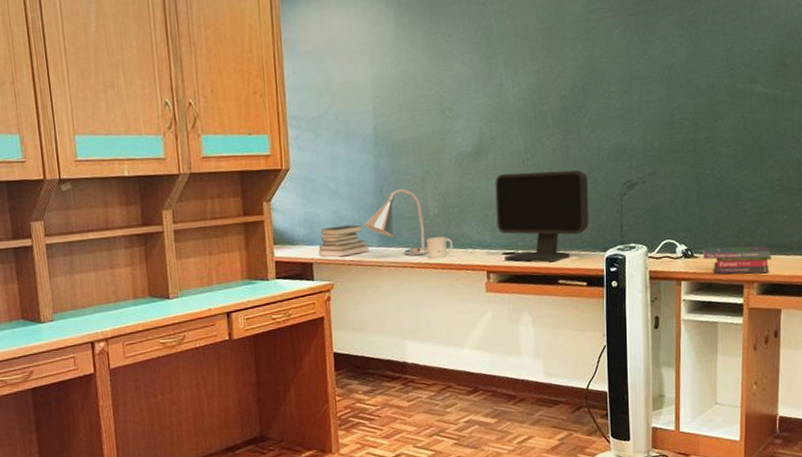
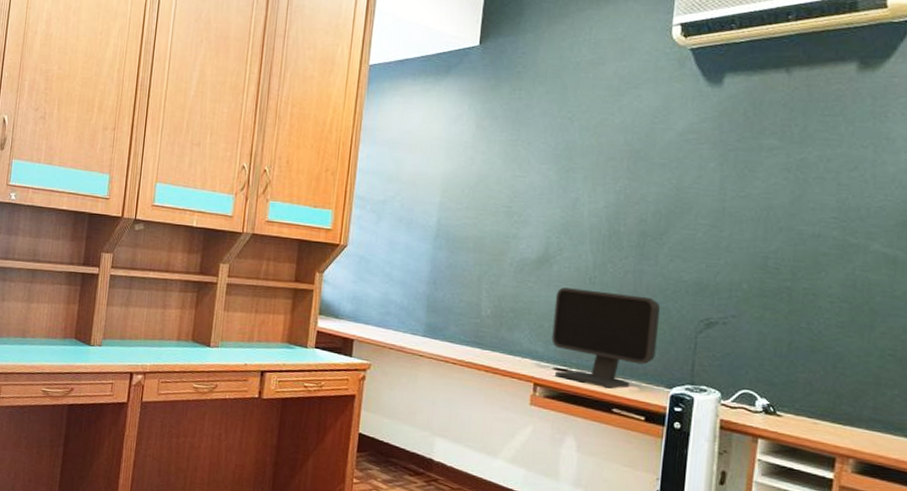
books: present [318,224,370,258] -> none [361,308,414,340]
table lamp: present [363,189,429,256] -> none [411,283,475,354]
mug: present [427,236,453,259] -> none [473,337,502,361]
books: present [702,245,771,274] -> none [787,406,875,451]

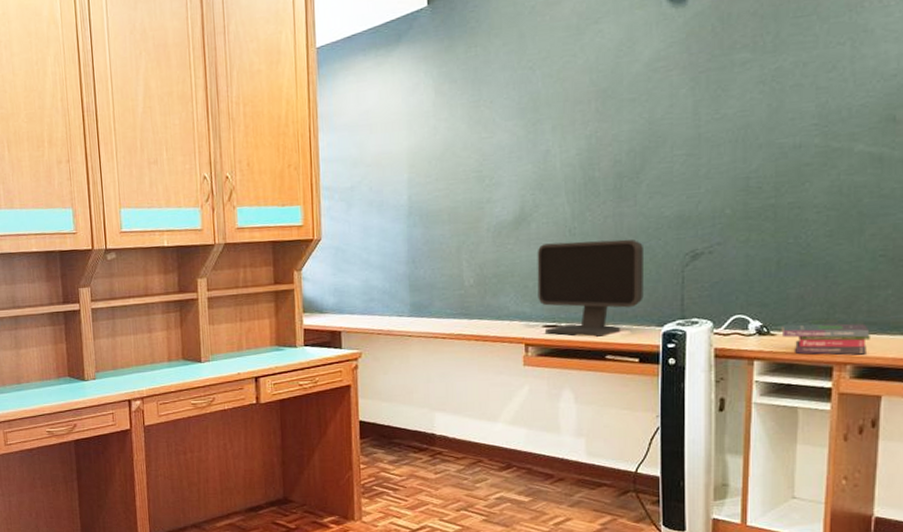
books: none [787,406,875,451] -> present [781,323,870,355]

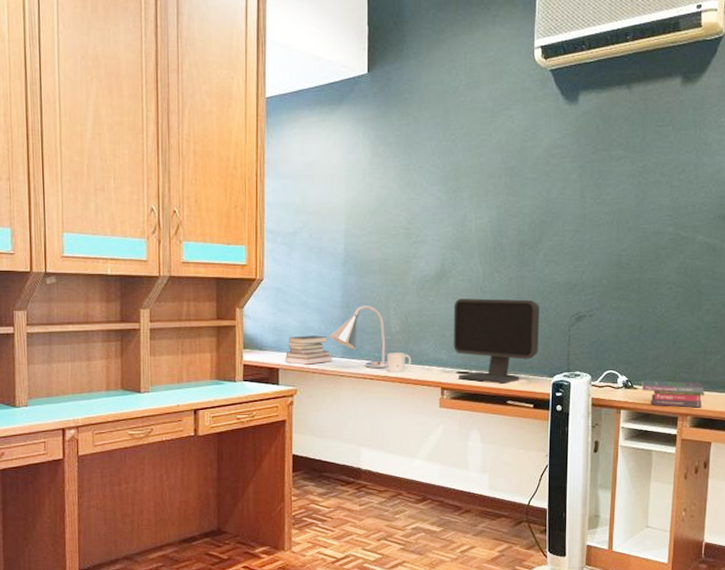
books: none [348,294,400,327] -> present [285,335,333,365]
table lamp: none [394,259,462,327] -> present [329,305,388,369]
mug: none [460,307,489,330] -> present [387,353,411,373]

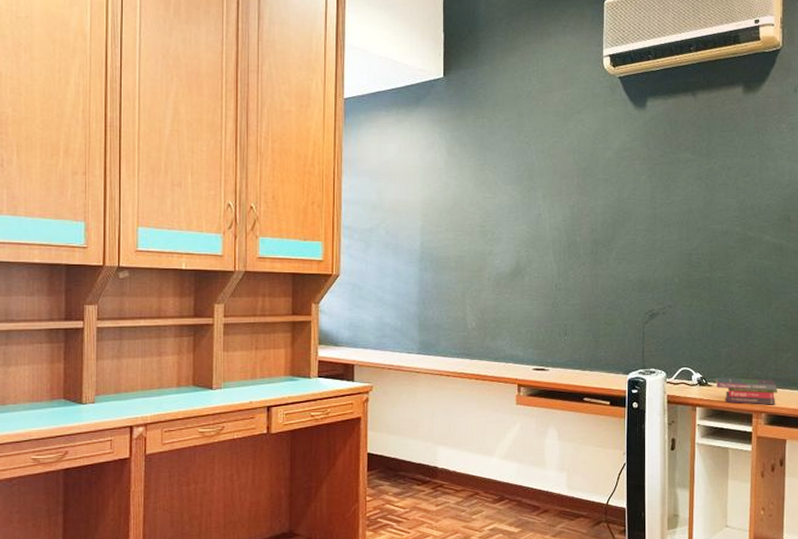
books: present [285,335,333,365] -> none [361,331,409,361]
table lamp: present [329,305,388,369] -> none [405,302,465,365]
mug: present [387,353,411,373] -> none [463,349,487,370]
monitor: present [453,298,539,384] -> none [529,295,614,381]

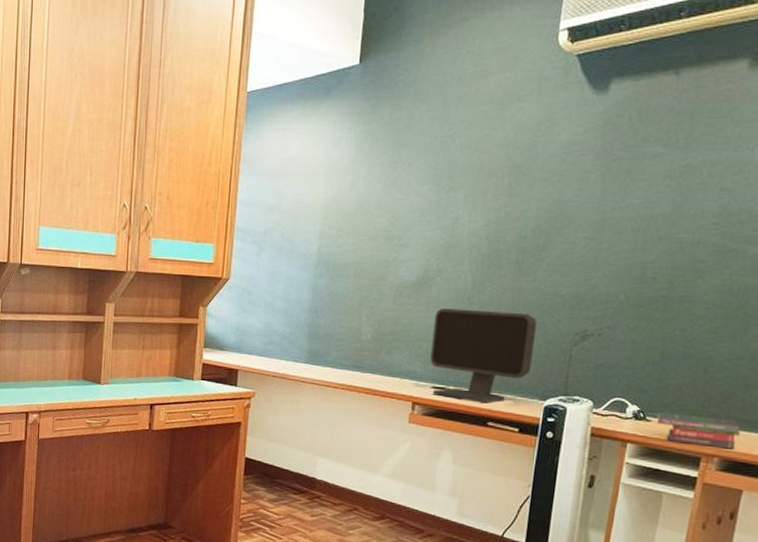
monitor: none [529,295,614,381] -> present [430,308,537,404]

